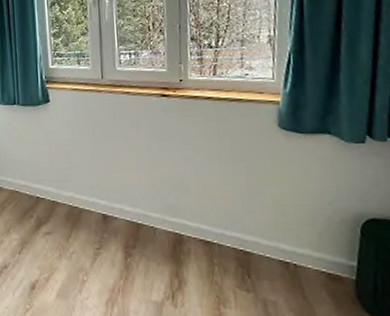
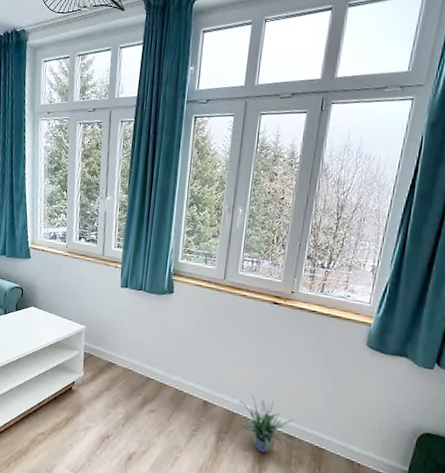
potted plant: none [142,200,215,265] -> present [238,394,295,454]

